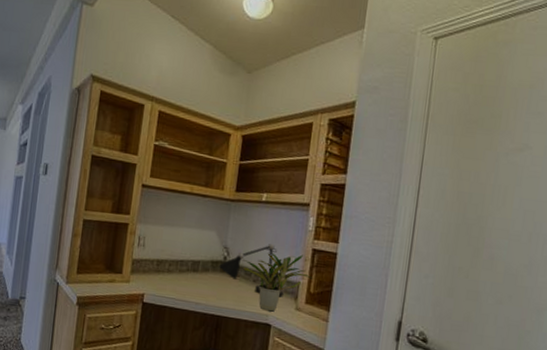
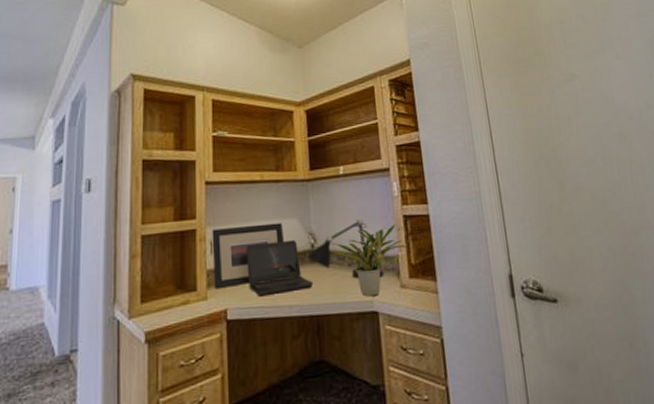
picture frame: none [137,226,203,278] -> present [212,222,285,290]
laptop computer: none [165,246,220,293] -> present [246,239,314,297]

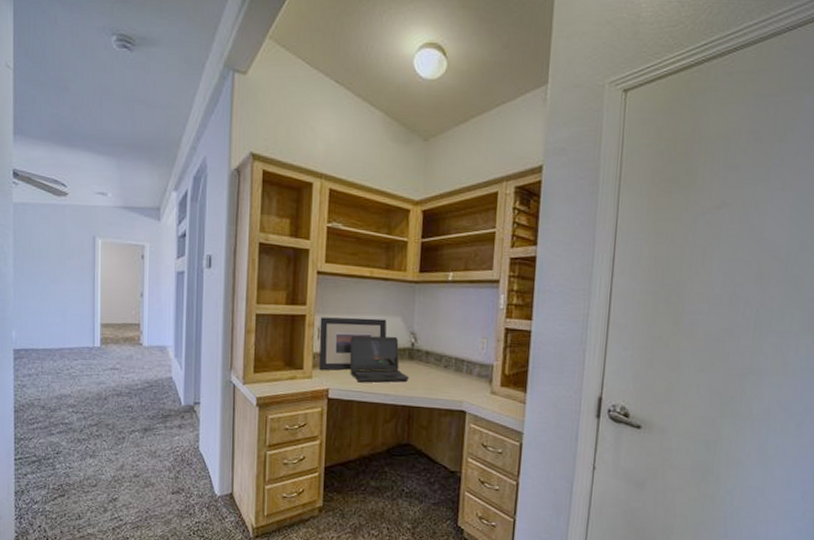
desk lamp: present [307,218,385,279] -> none [407,325,478,382]
potted plant: present [332,224,410,297] -> none [432,335,506,398]

